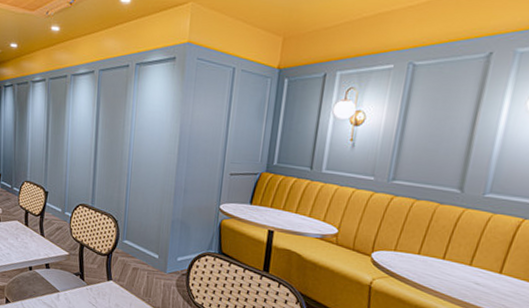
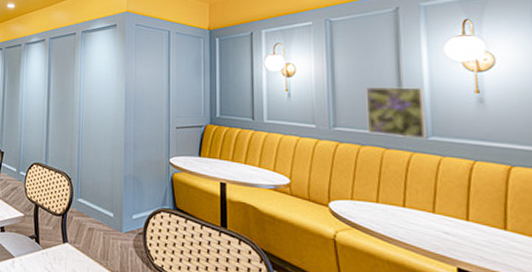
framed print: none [426,140,494,196] -> present [365,87,428,139]

